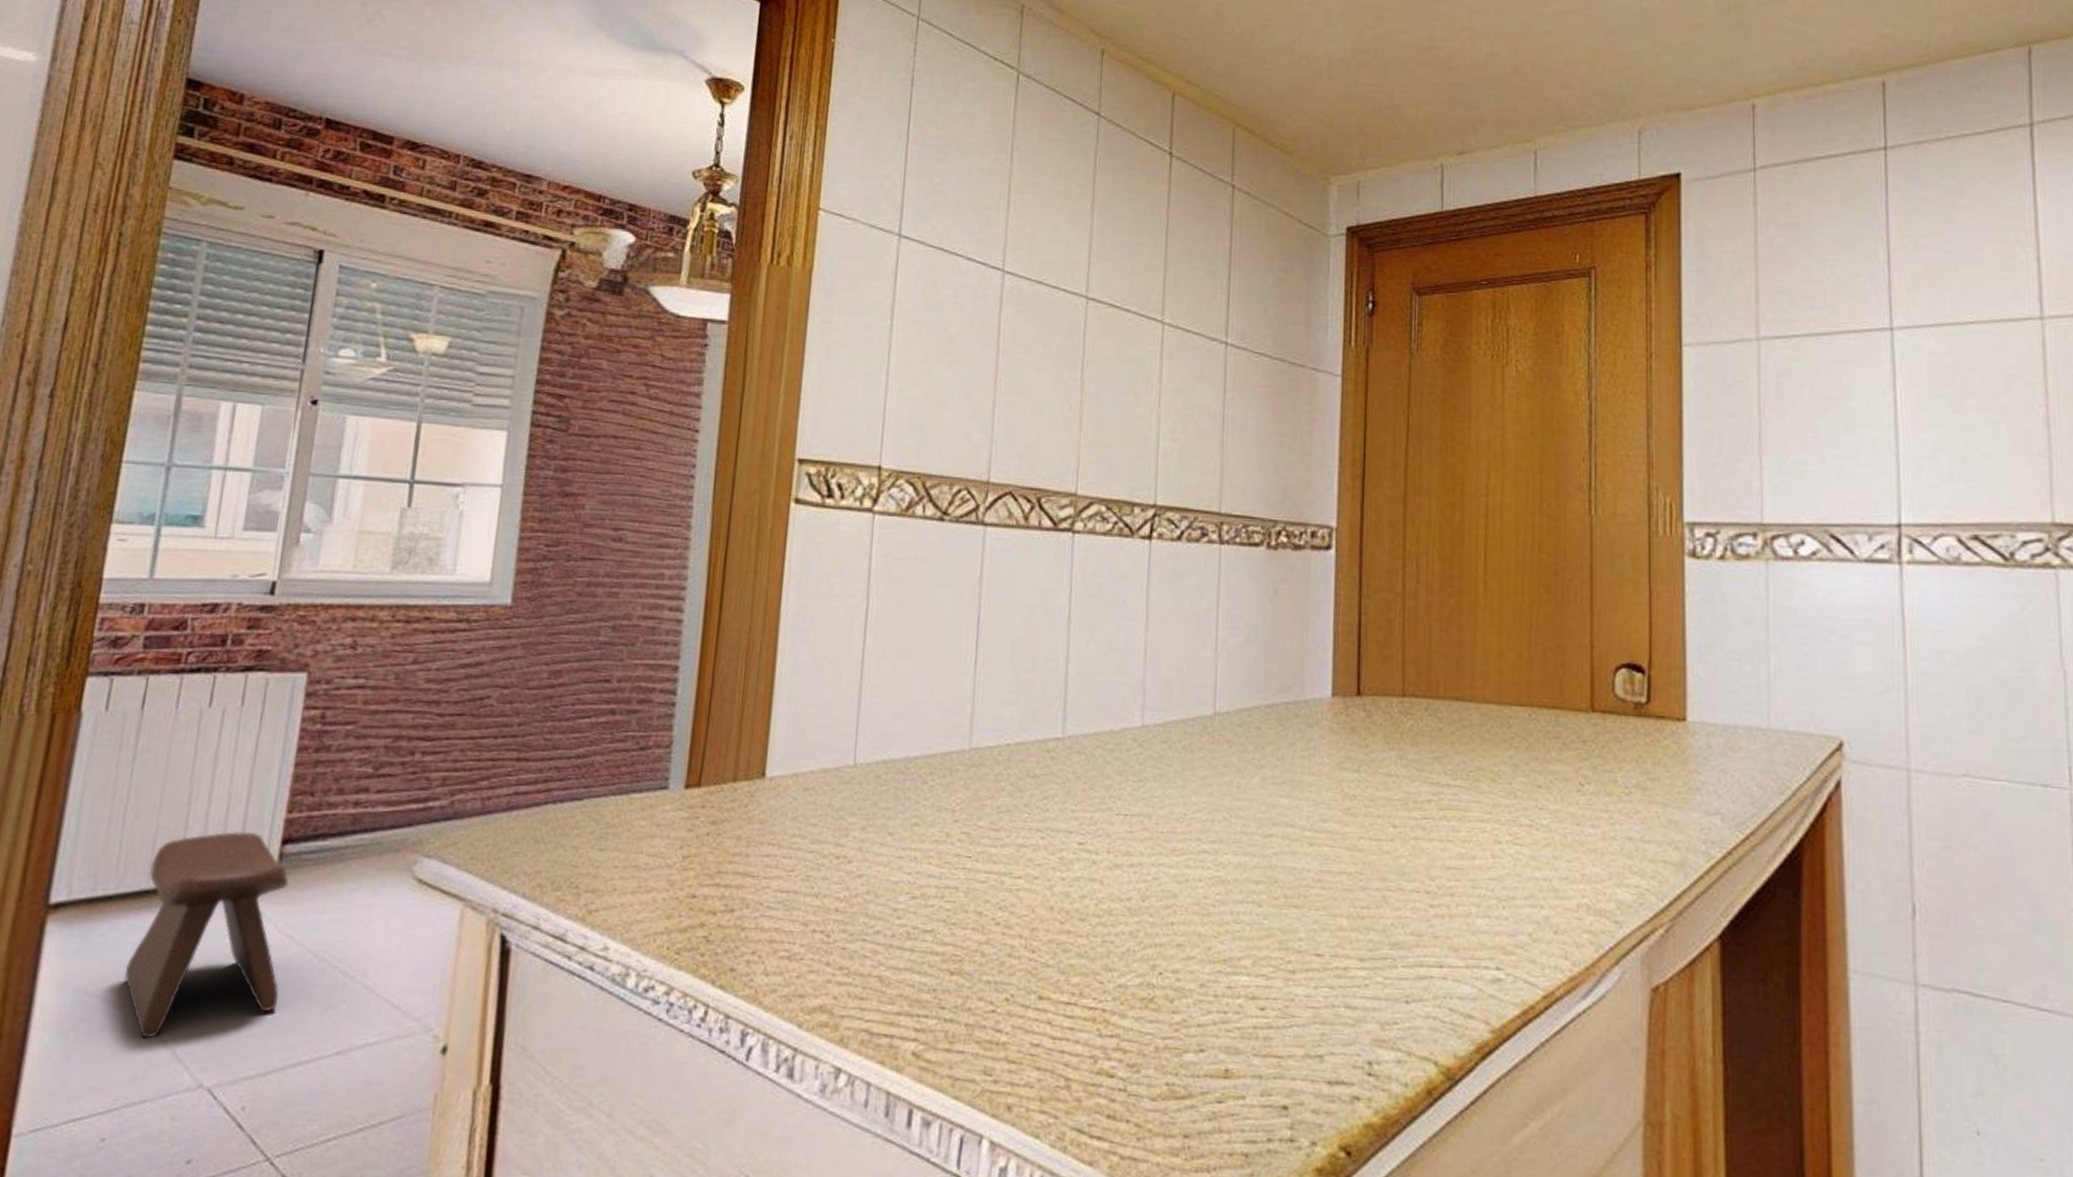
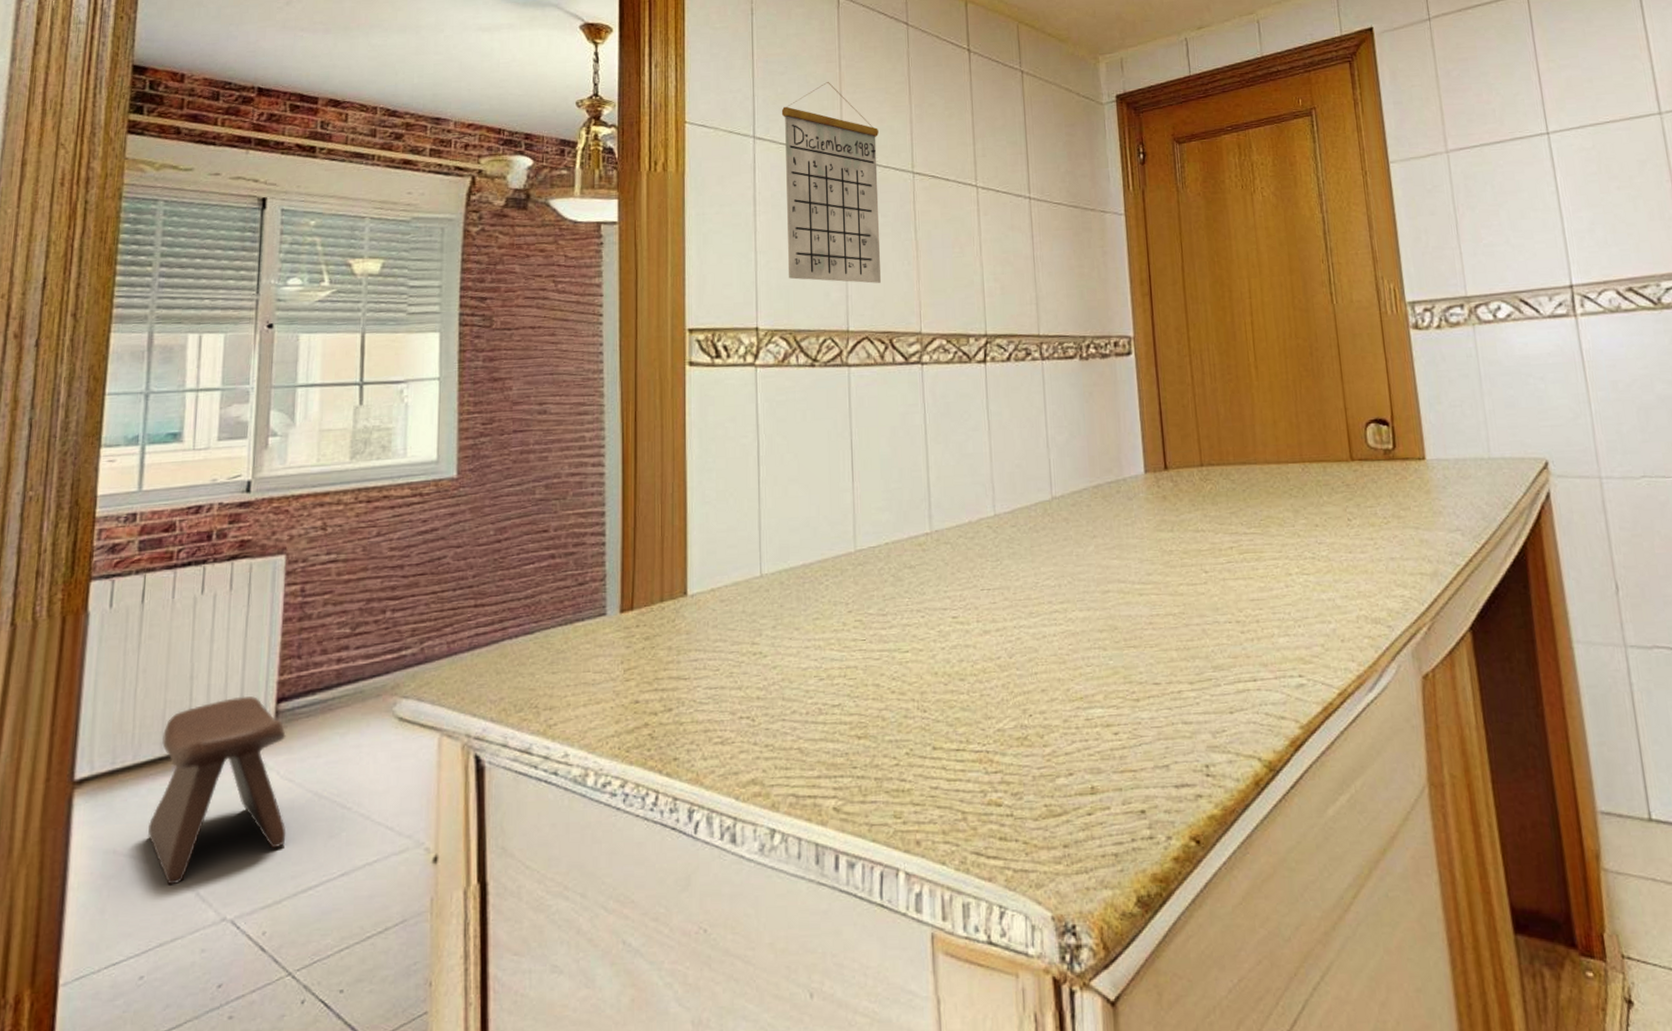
calendar: none [924,176,1050,428] -> present [781,82,881,284]

